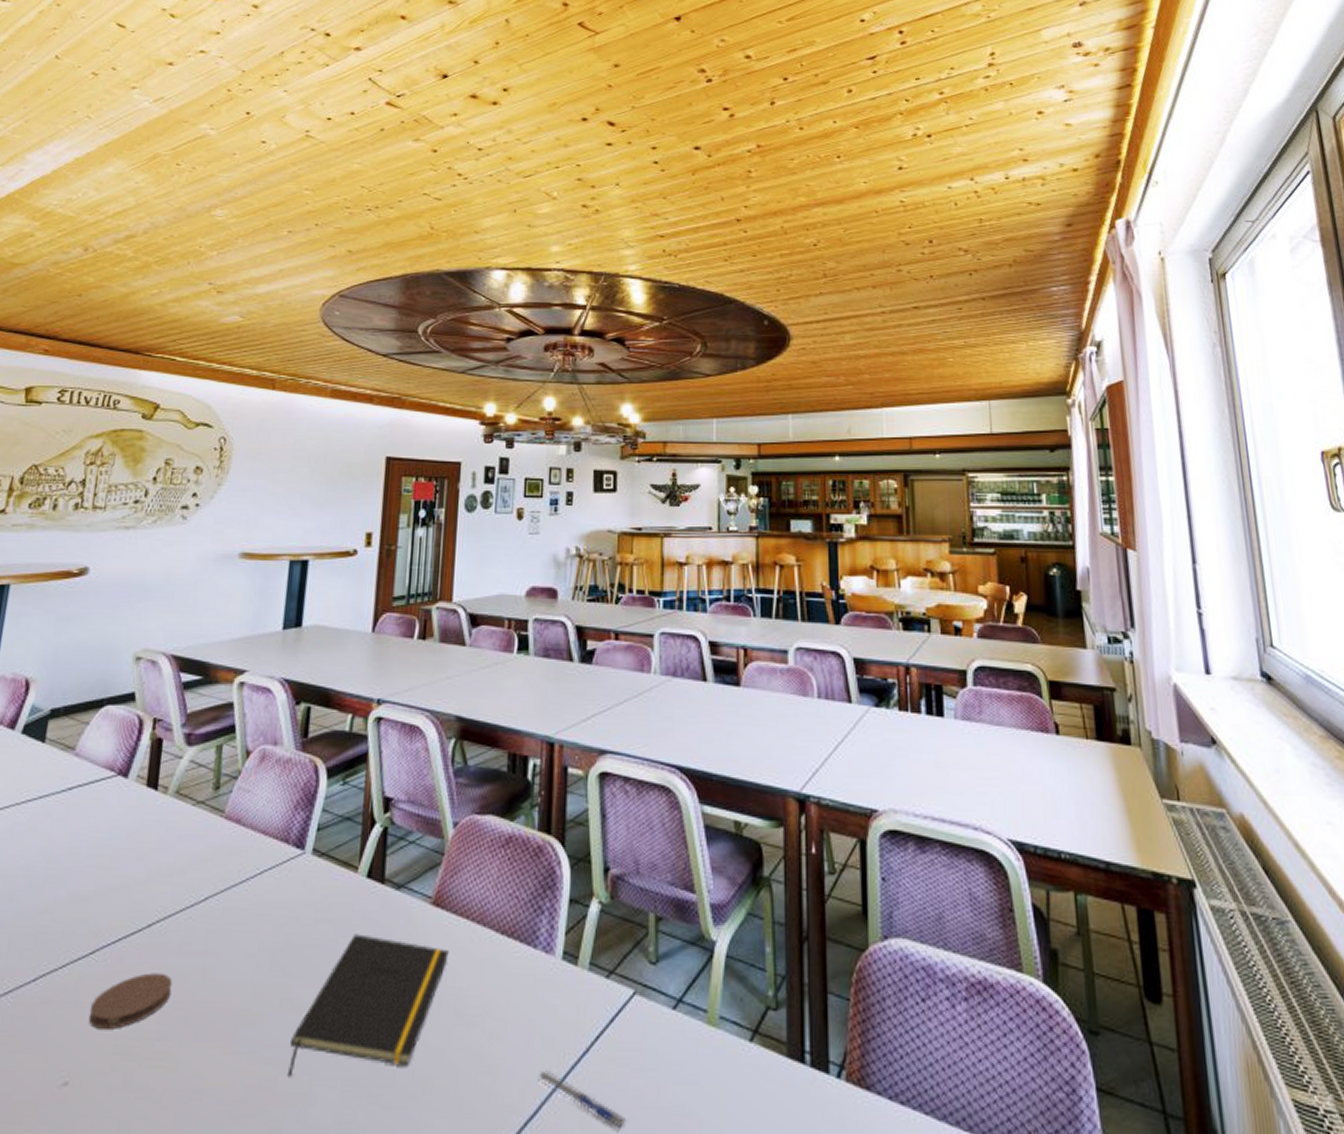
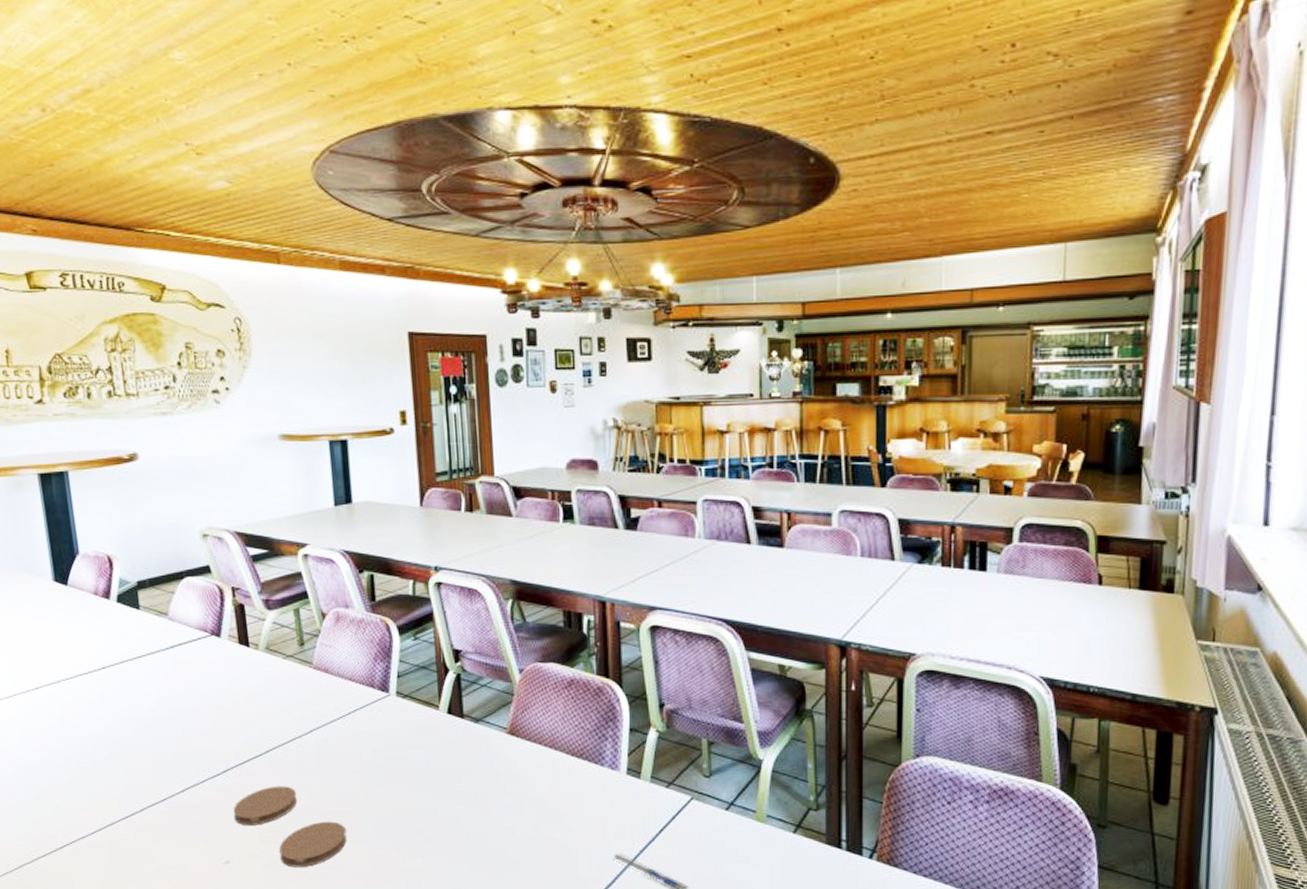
coaster: none [133,1023,223,1092] -> present [279,821,347,868]
notepad: present [286,934,449,1078] -> none [403,756,527,858]

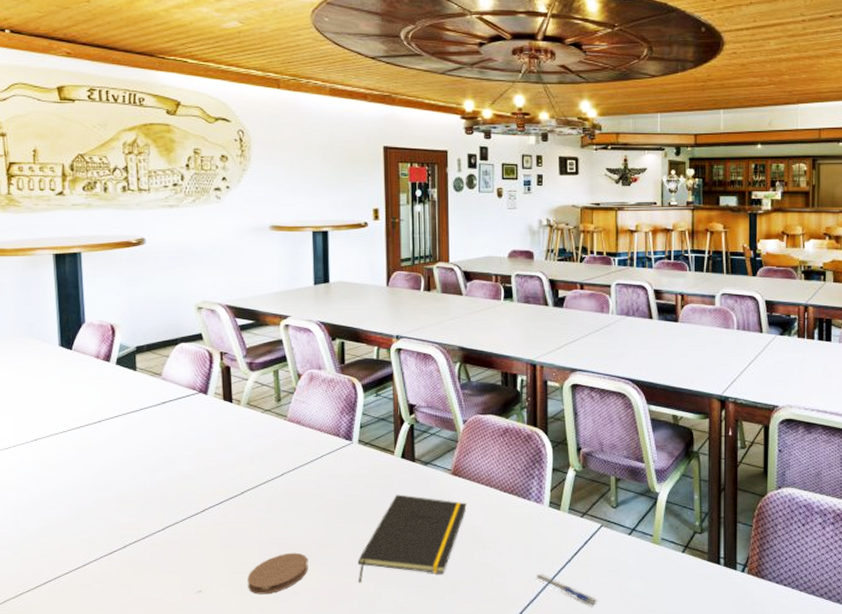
coaster: present [233,786,298,825] -> none [208,522,267,558]
notepad: none [403,756,527,858] -> present [358,494,467,583]

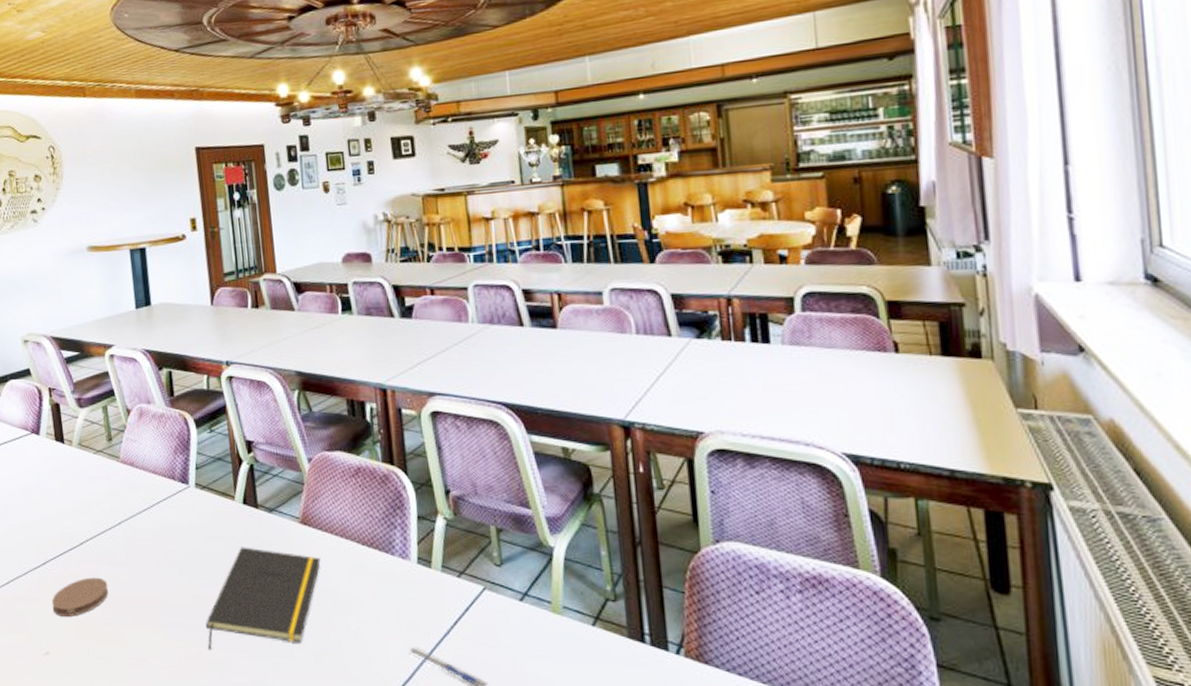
coaster: none [208,522,267,558] -> present [52,577,109,617]
coaster: present [247,552,308,595] -> none [93,612,155,660]

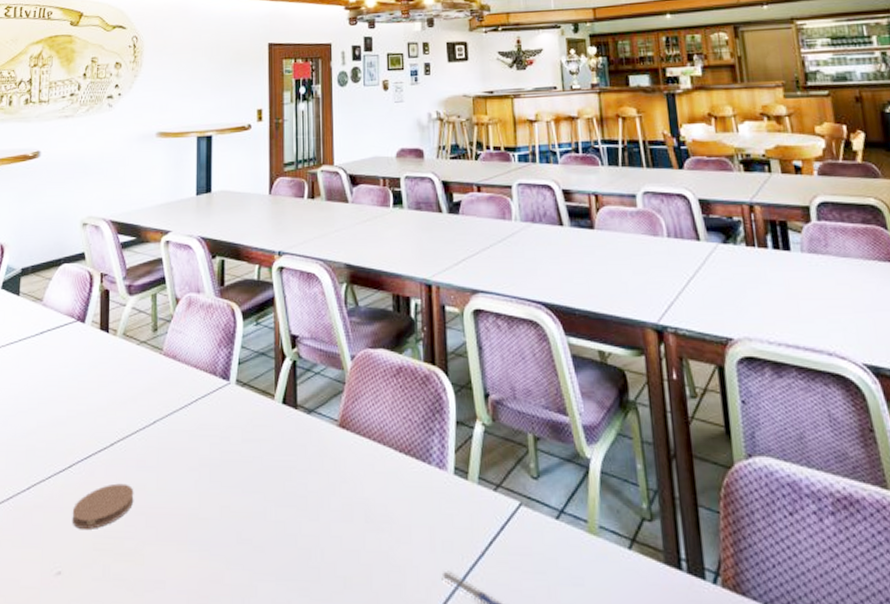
notepad: present [206,547,321,651] -> none [231,451,356,572]

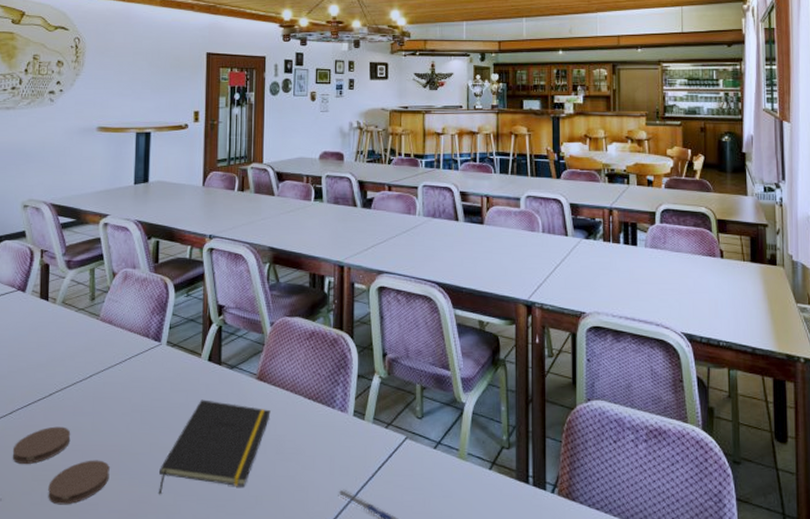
coaster: none [110,525,177,582] -> present [48,460,110,505]
notepad: none [231,451,356,572] -> present [158,399,271,495]

